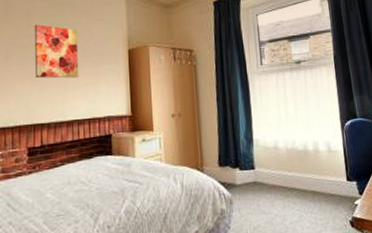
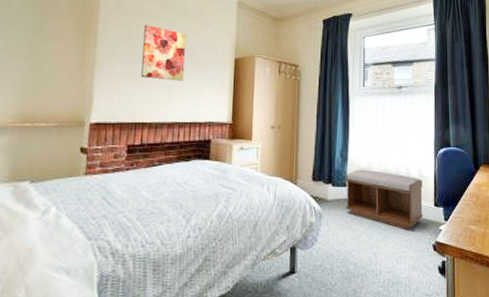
bench: none [252,149,337,209] -> present [345,169,424,230]

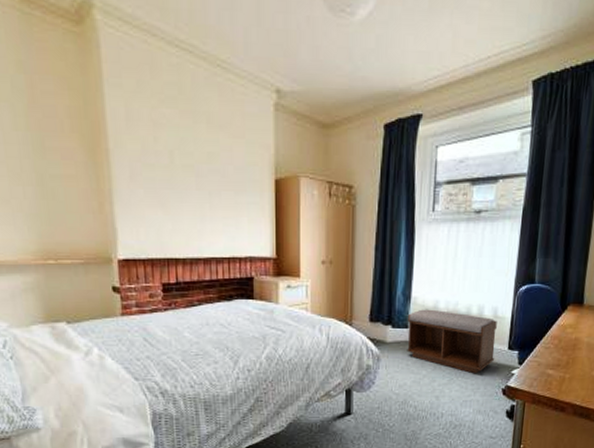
wall art: present [141,25,187,81] -> none [162,138,217,209]

